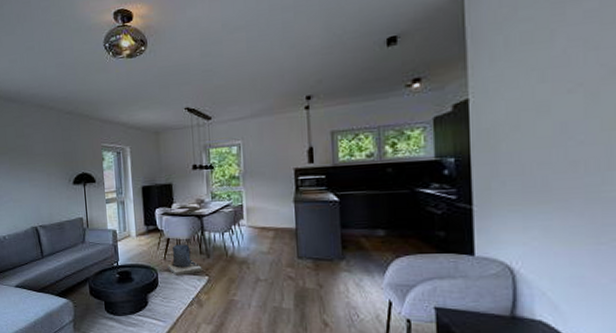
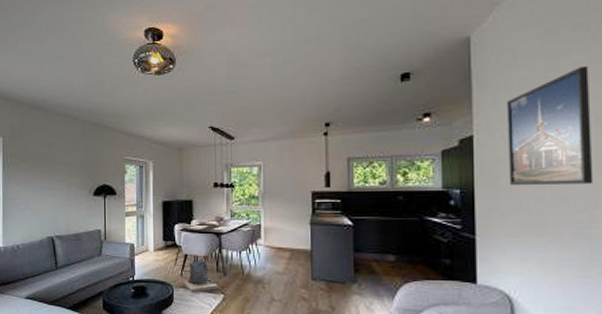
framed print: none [506,12,607,150] -> present [506,65,594,185]

